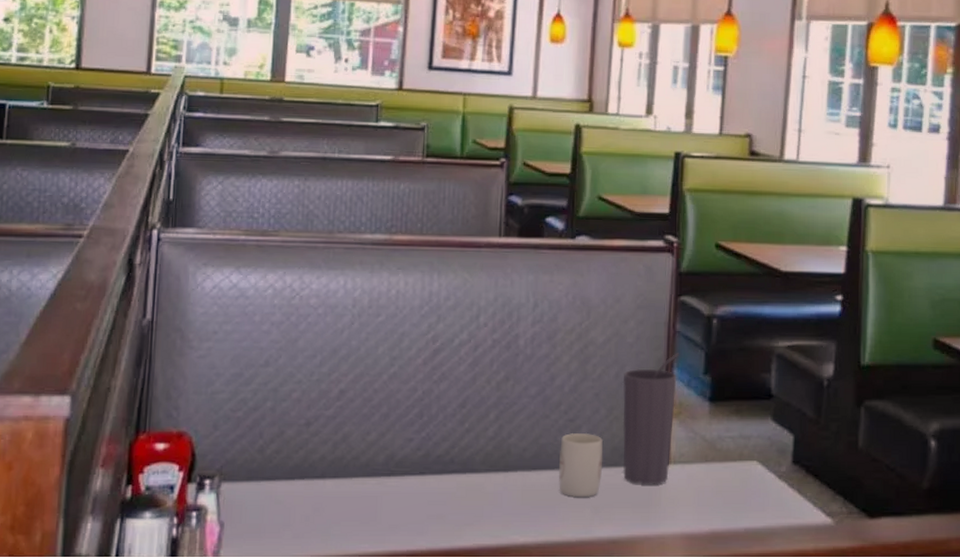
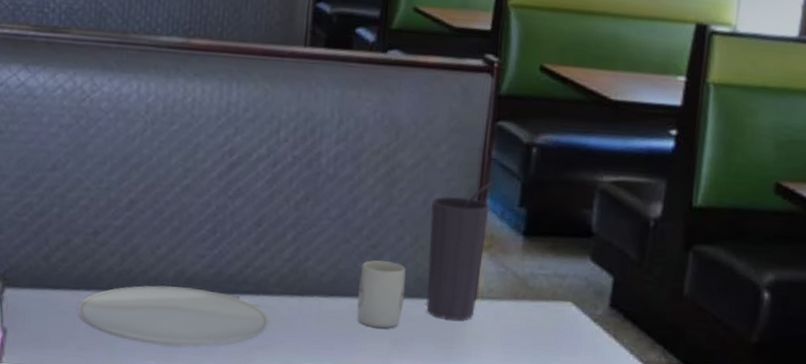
plate: none [291,469,477,529] -> present [76,285,270,347]

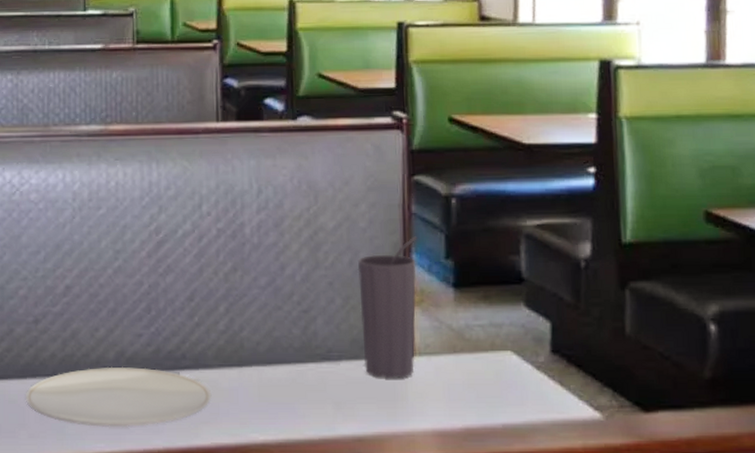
mug: present [356,260,407,328] -> none [294,324,343,393]

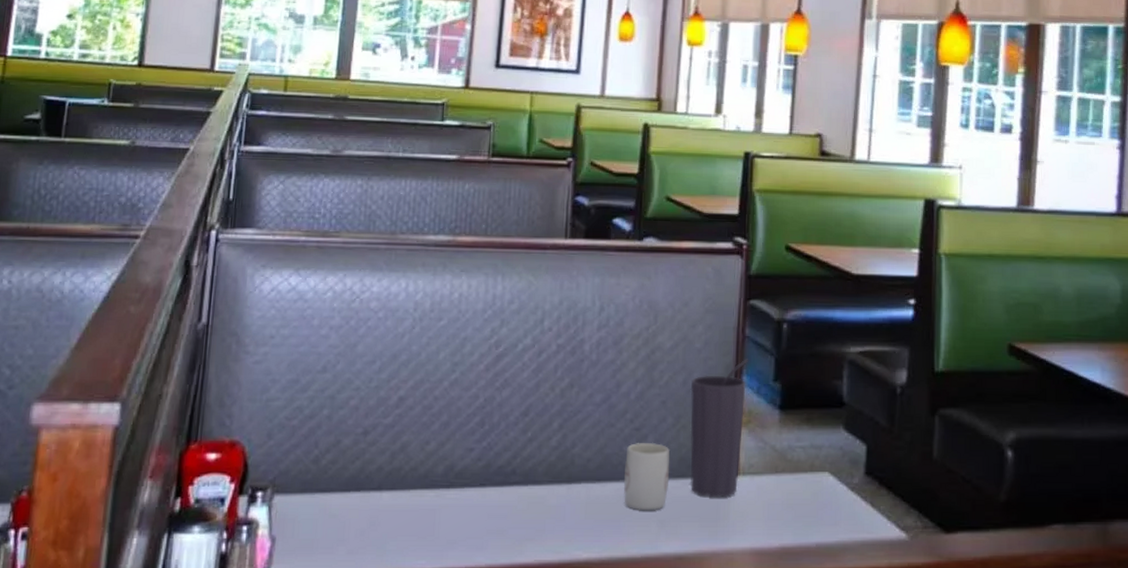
plate: present [25,366,212,428] -> none [346,481,539,544]
mug: none [294,324,343,393] -> present [623,442,671,511]

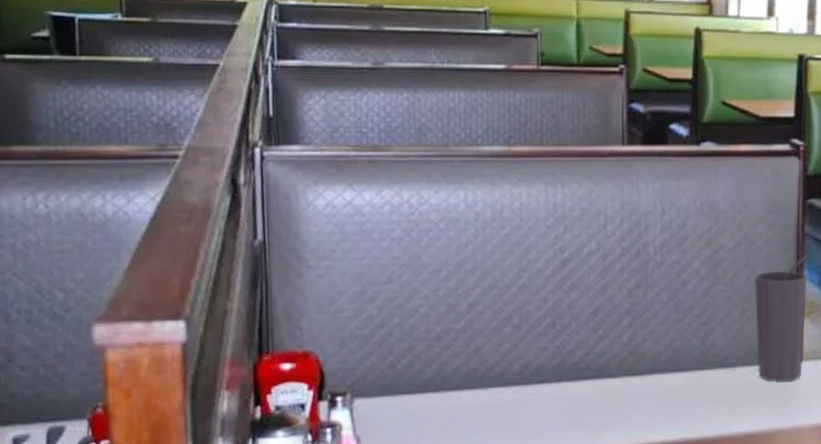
mug: present [623,442,671,511] -> none [694,334,738,397]

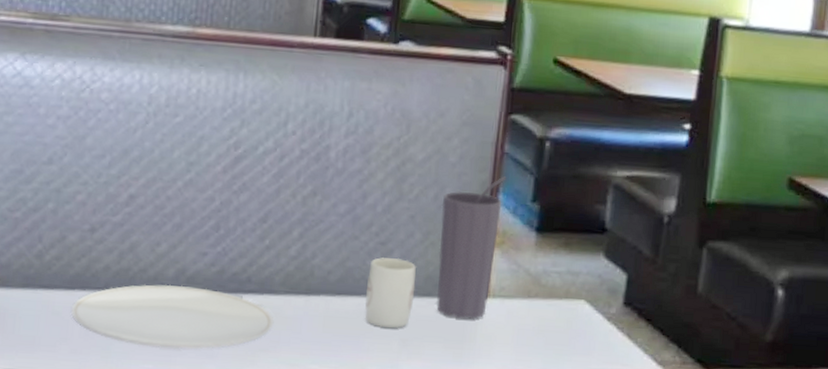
plate: none [427,378,615,435] -> present [70,284,274,350]
mug: none [694,334,738,397] -> present [364,257,417,328]

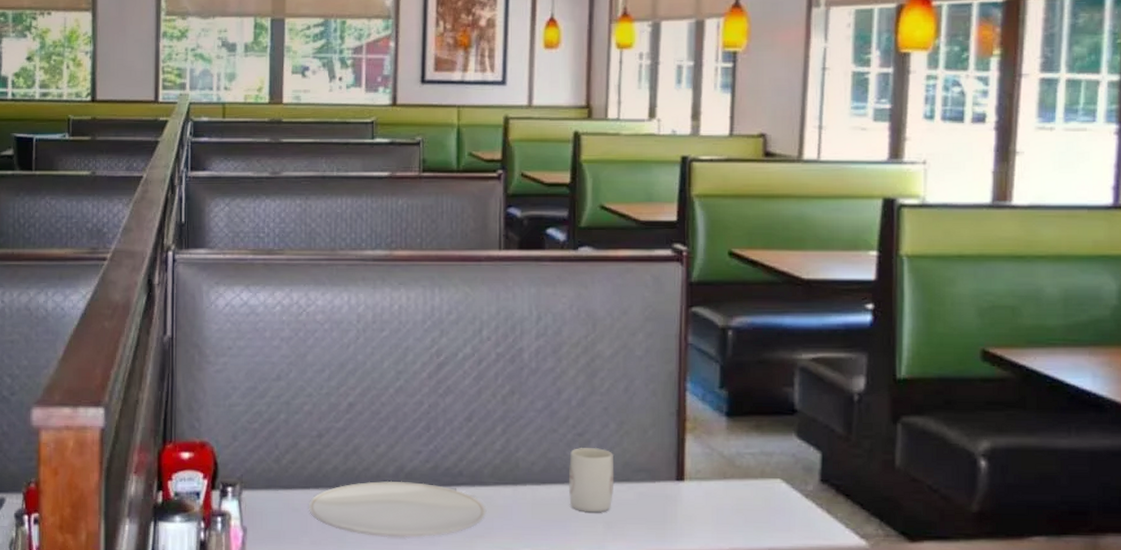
cup: present [436,176,507,319] -> none [632,366,693,502]

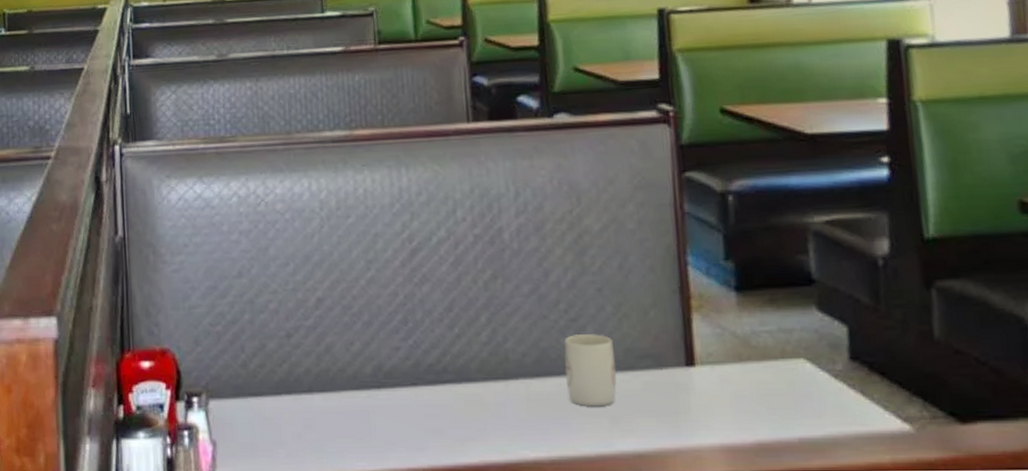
plate: present [308,480,487,539] -> none [280,381,477,446]

